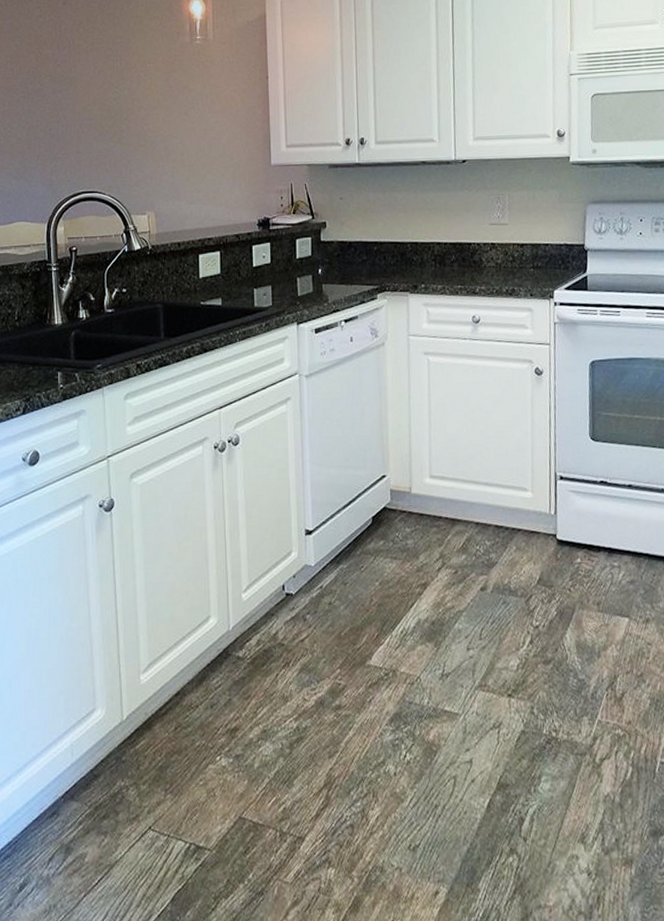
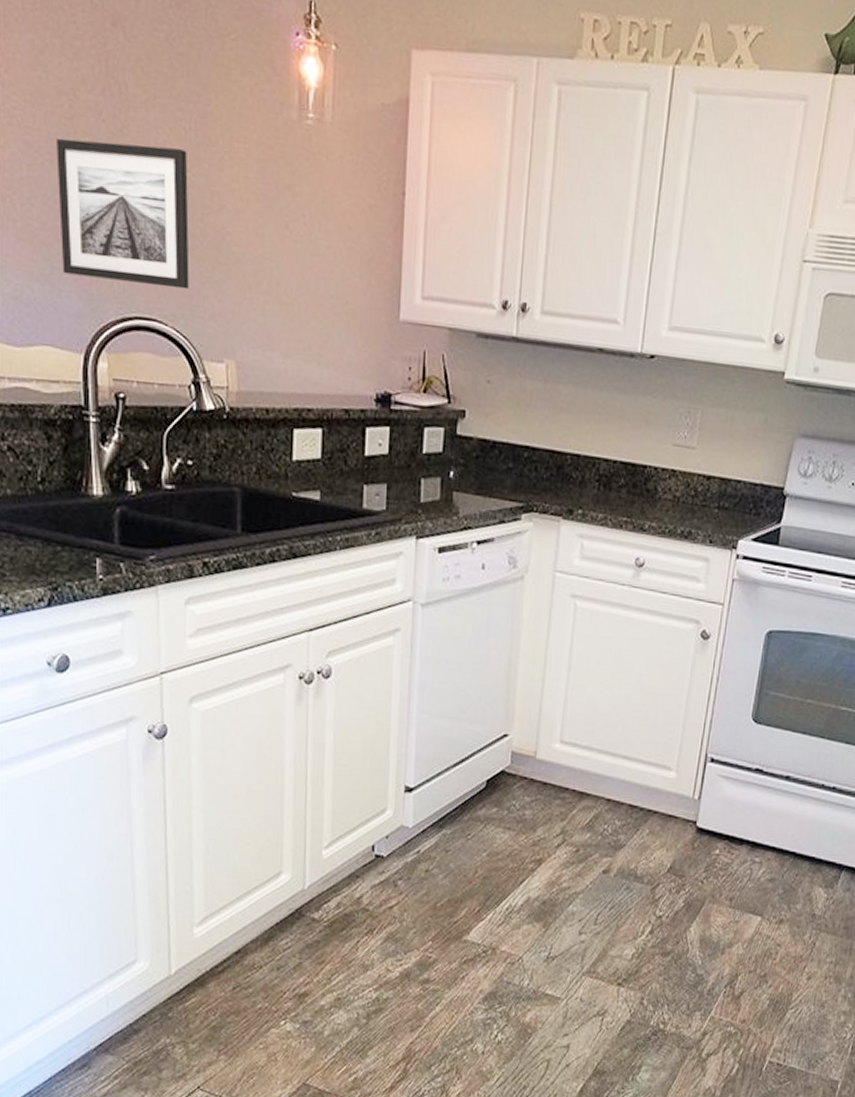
wall art: none [28,74,119,170] -> present [56,138,190,290]

